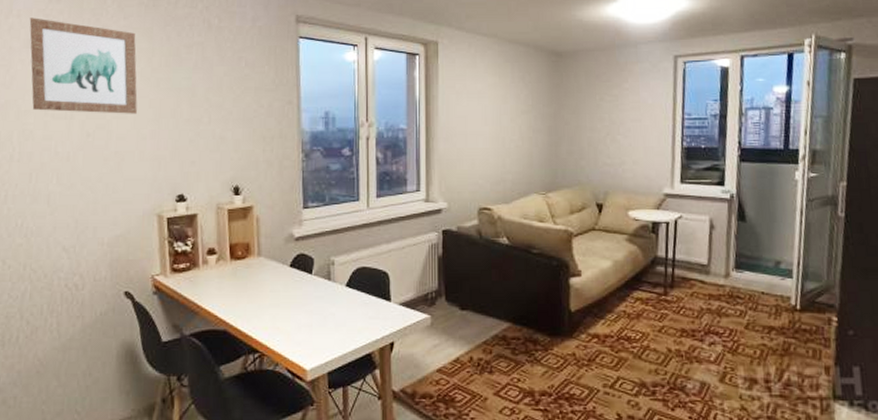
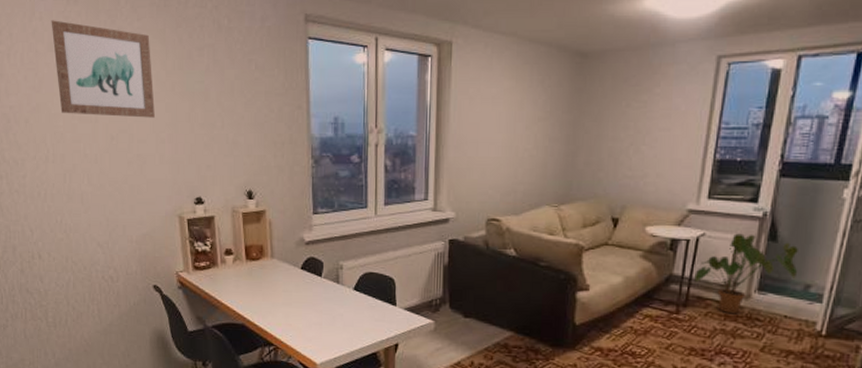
house plant: none [677,215,767,293] -> present [694,233,798,314]

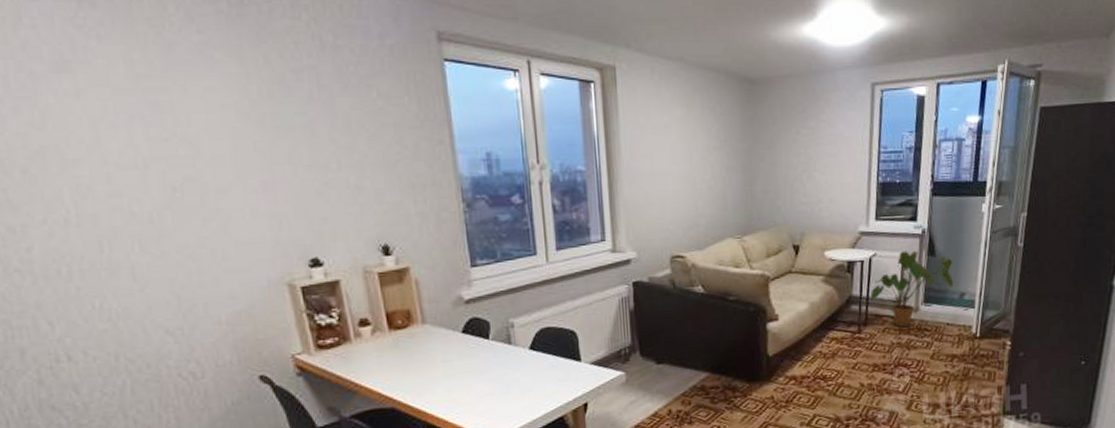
wall art: present [51,20,155,118] -> none [52,29,238,161]

